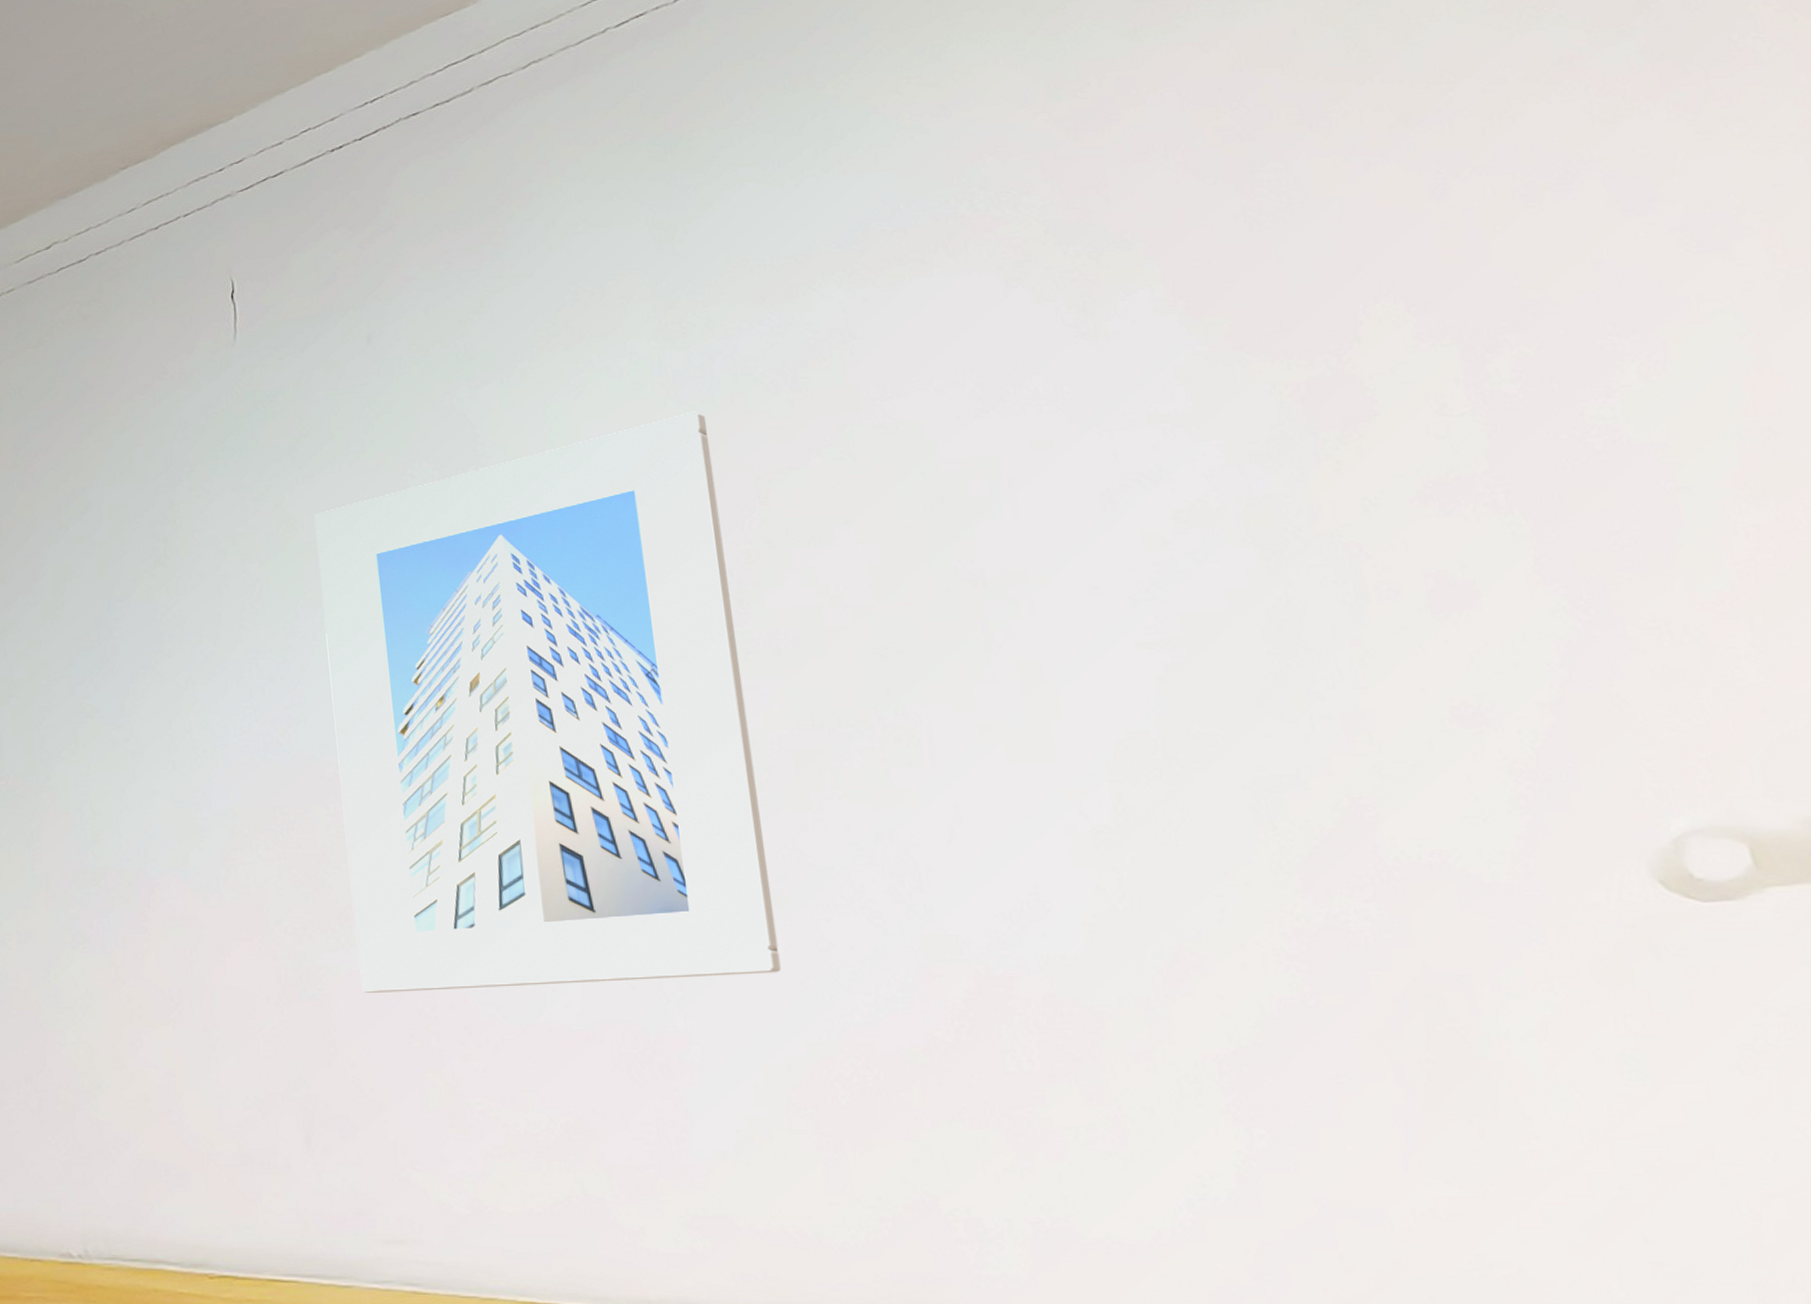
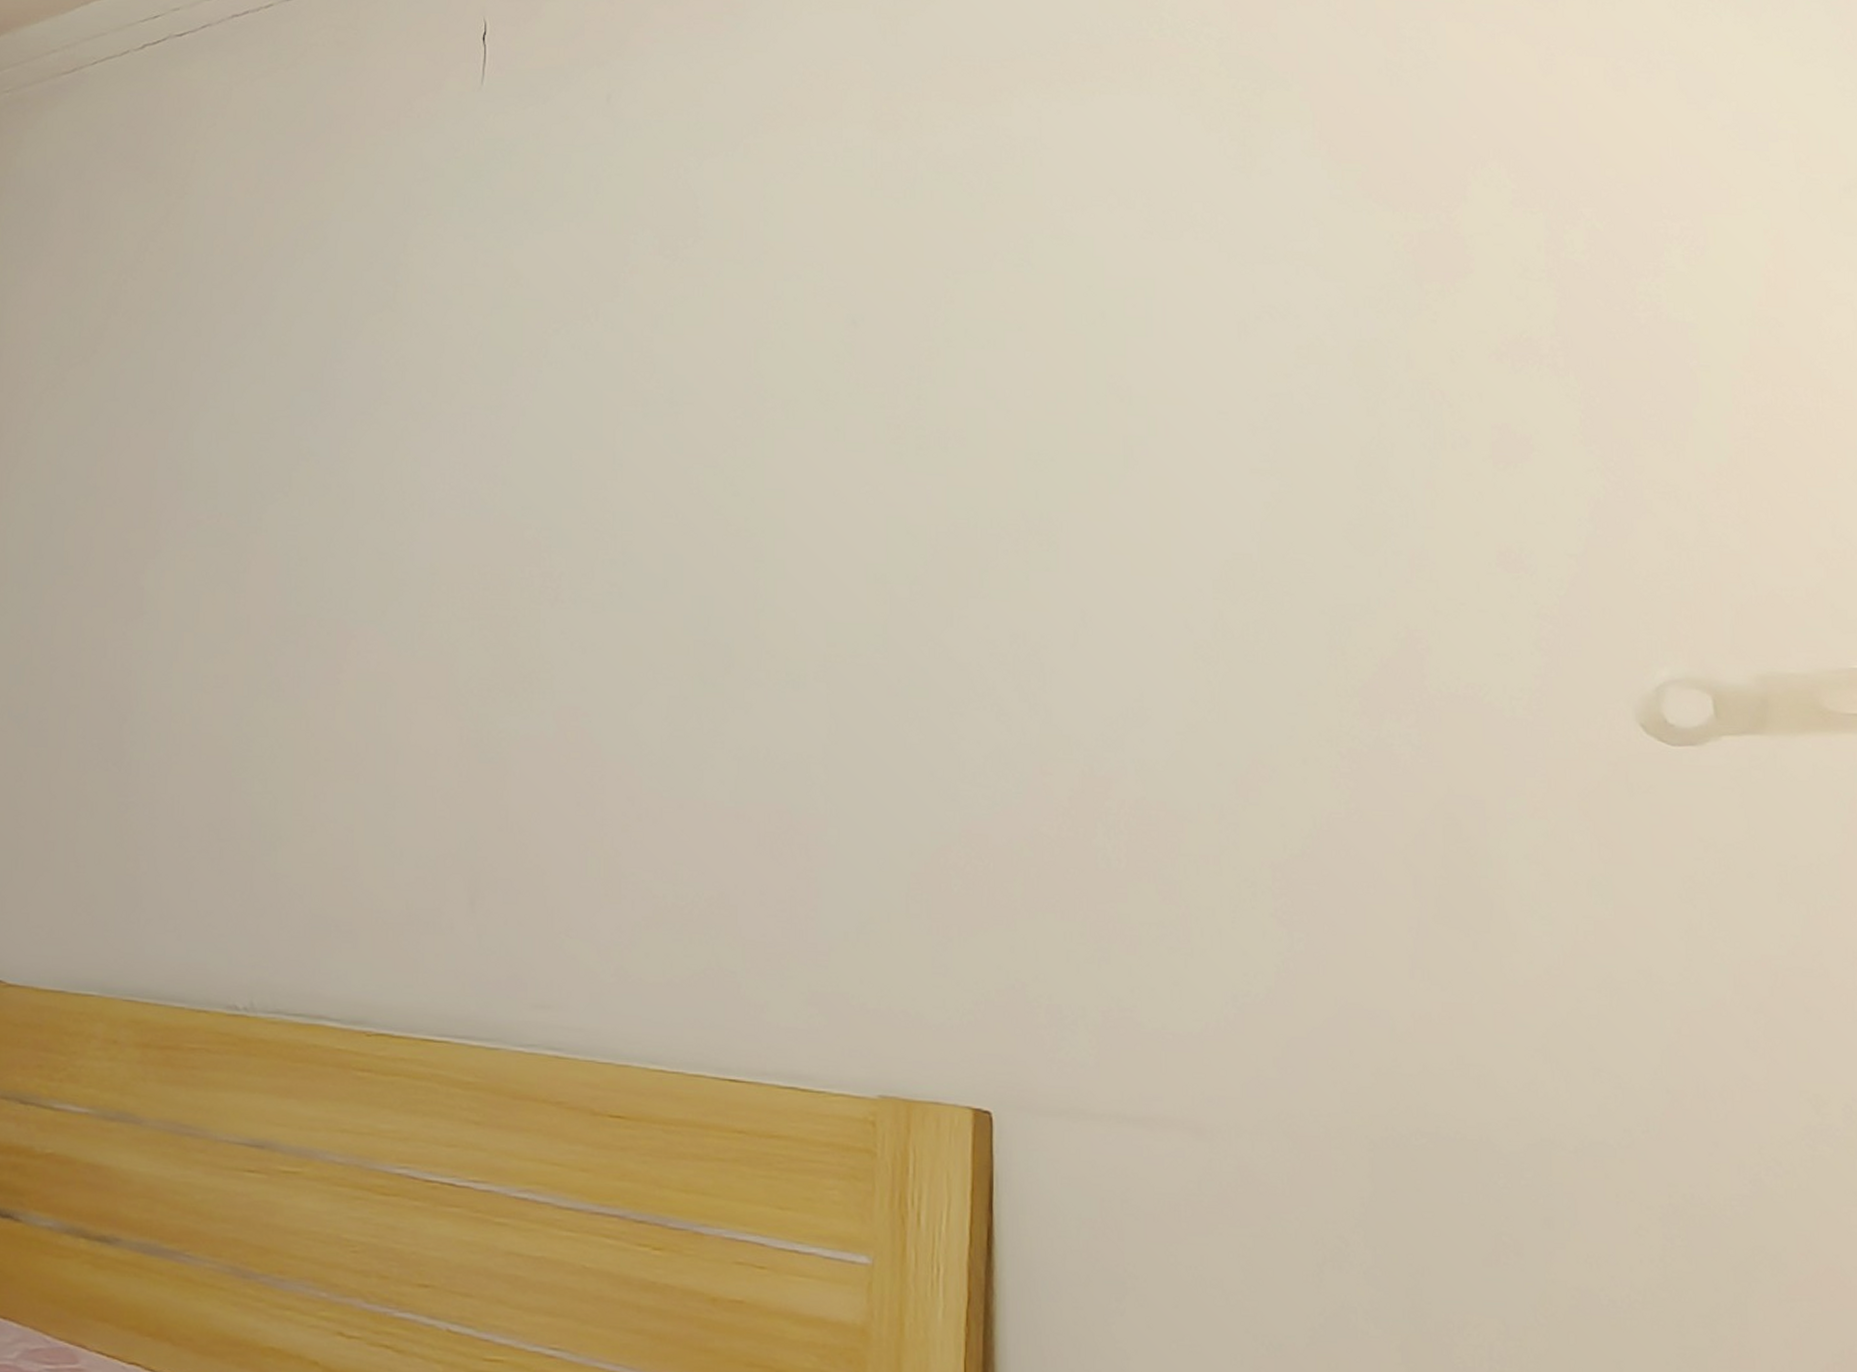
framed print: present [314,411,781,993] -> none [537,204,915,763]

